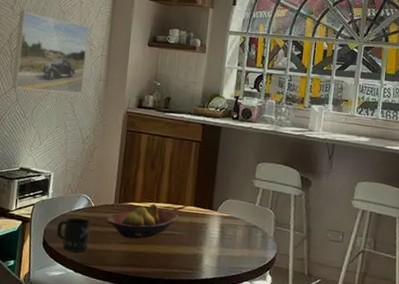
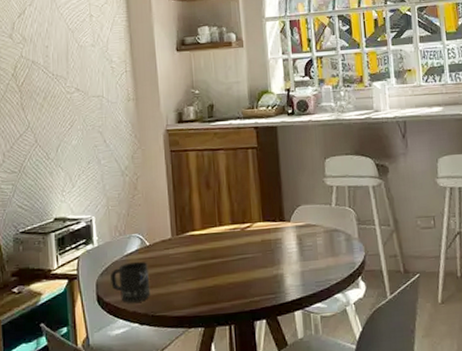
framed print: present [12,10,89,94] -> none [20,37,111,129]
fruit bowl: present [106,204,180,239] -> none [166,228,249,274]

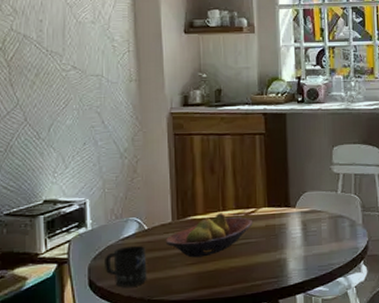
fruit bowl: none [166,228,249,274] -> present [165,213,253,258]

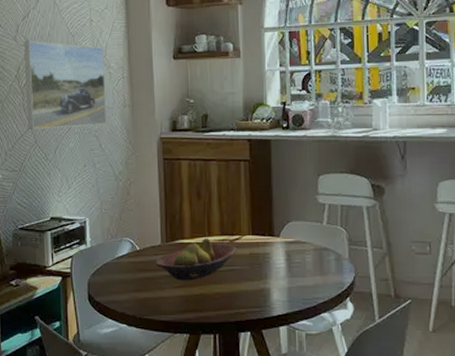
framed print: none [10,9,110,106] -> present [23,40,107,129]
mug: present [105,245,147,288] -> none [102,265,139,304]

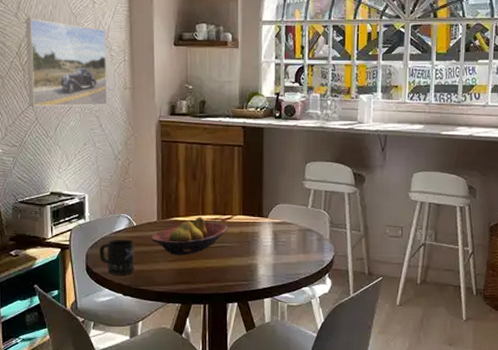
mug: none [102,265,139,304] -> present [99,239,135,275]

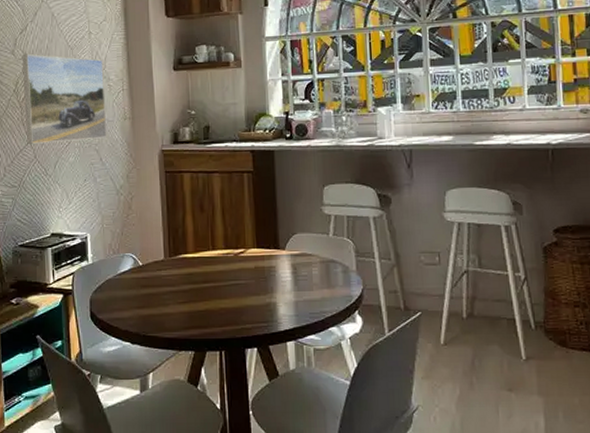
mug: present [99,239,135,275] -> none [104,281,142,321]
fruit bowl: present [151,217,229,255] -> none [158,252,243,296]

